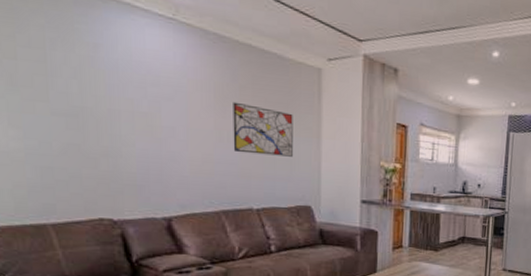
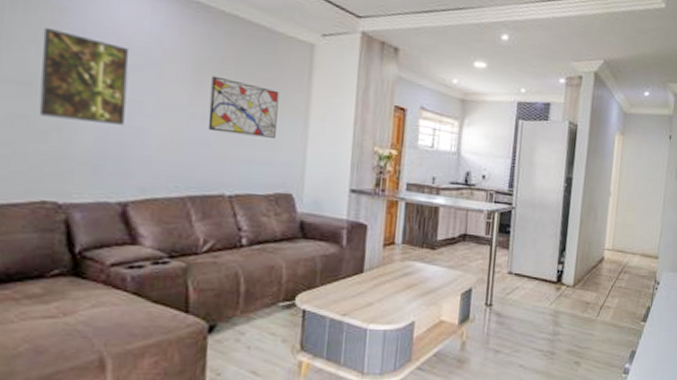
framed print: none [82,63,161,150] -> present [39,27,129,125]

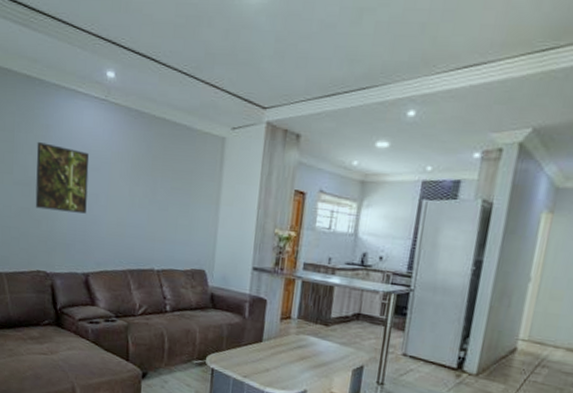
wall art: present [207,75,279,138] -> none [142,171,196,222]

